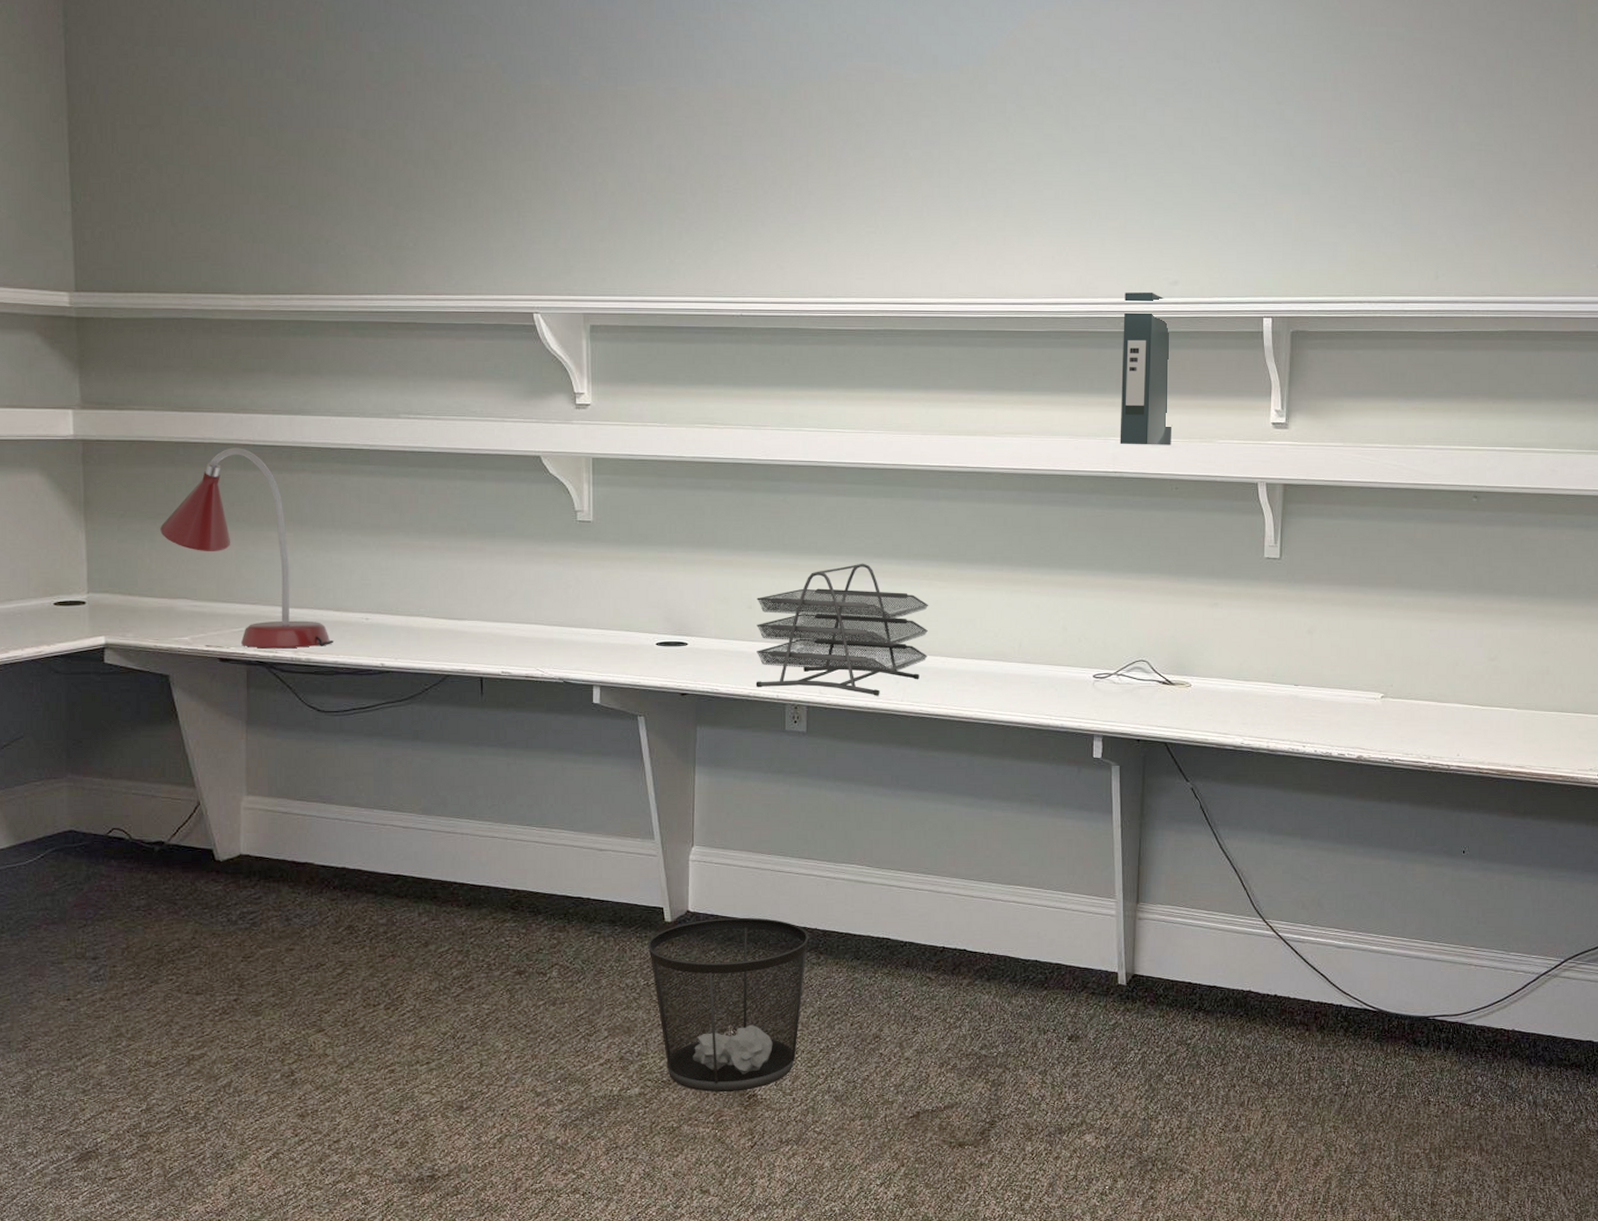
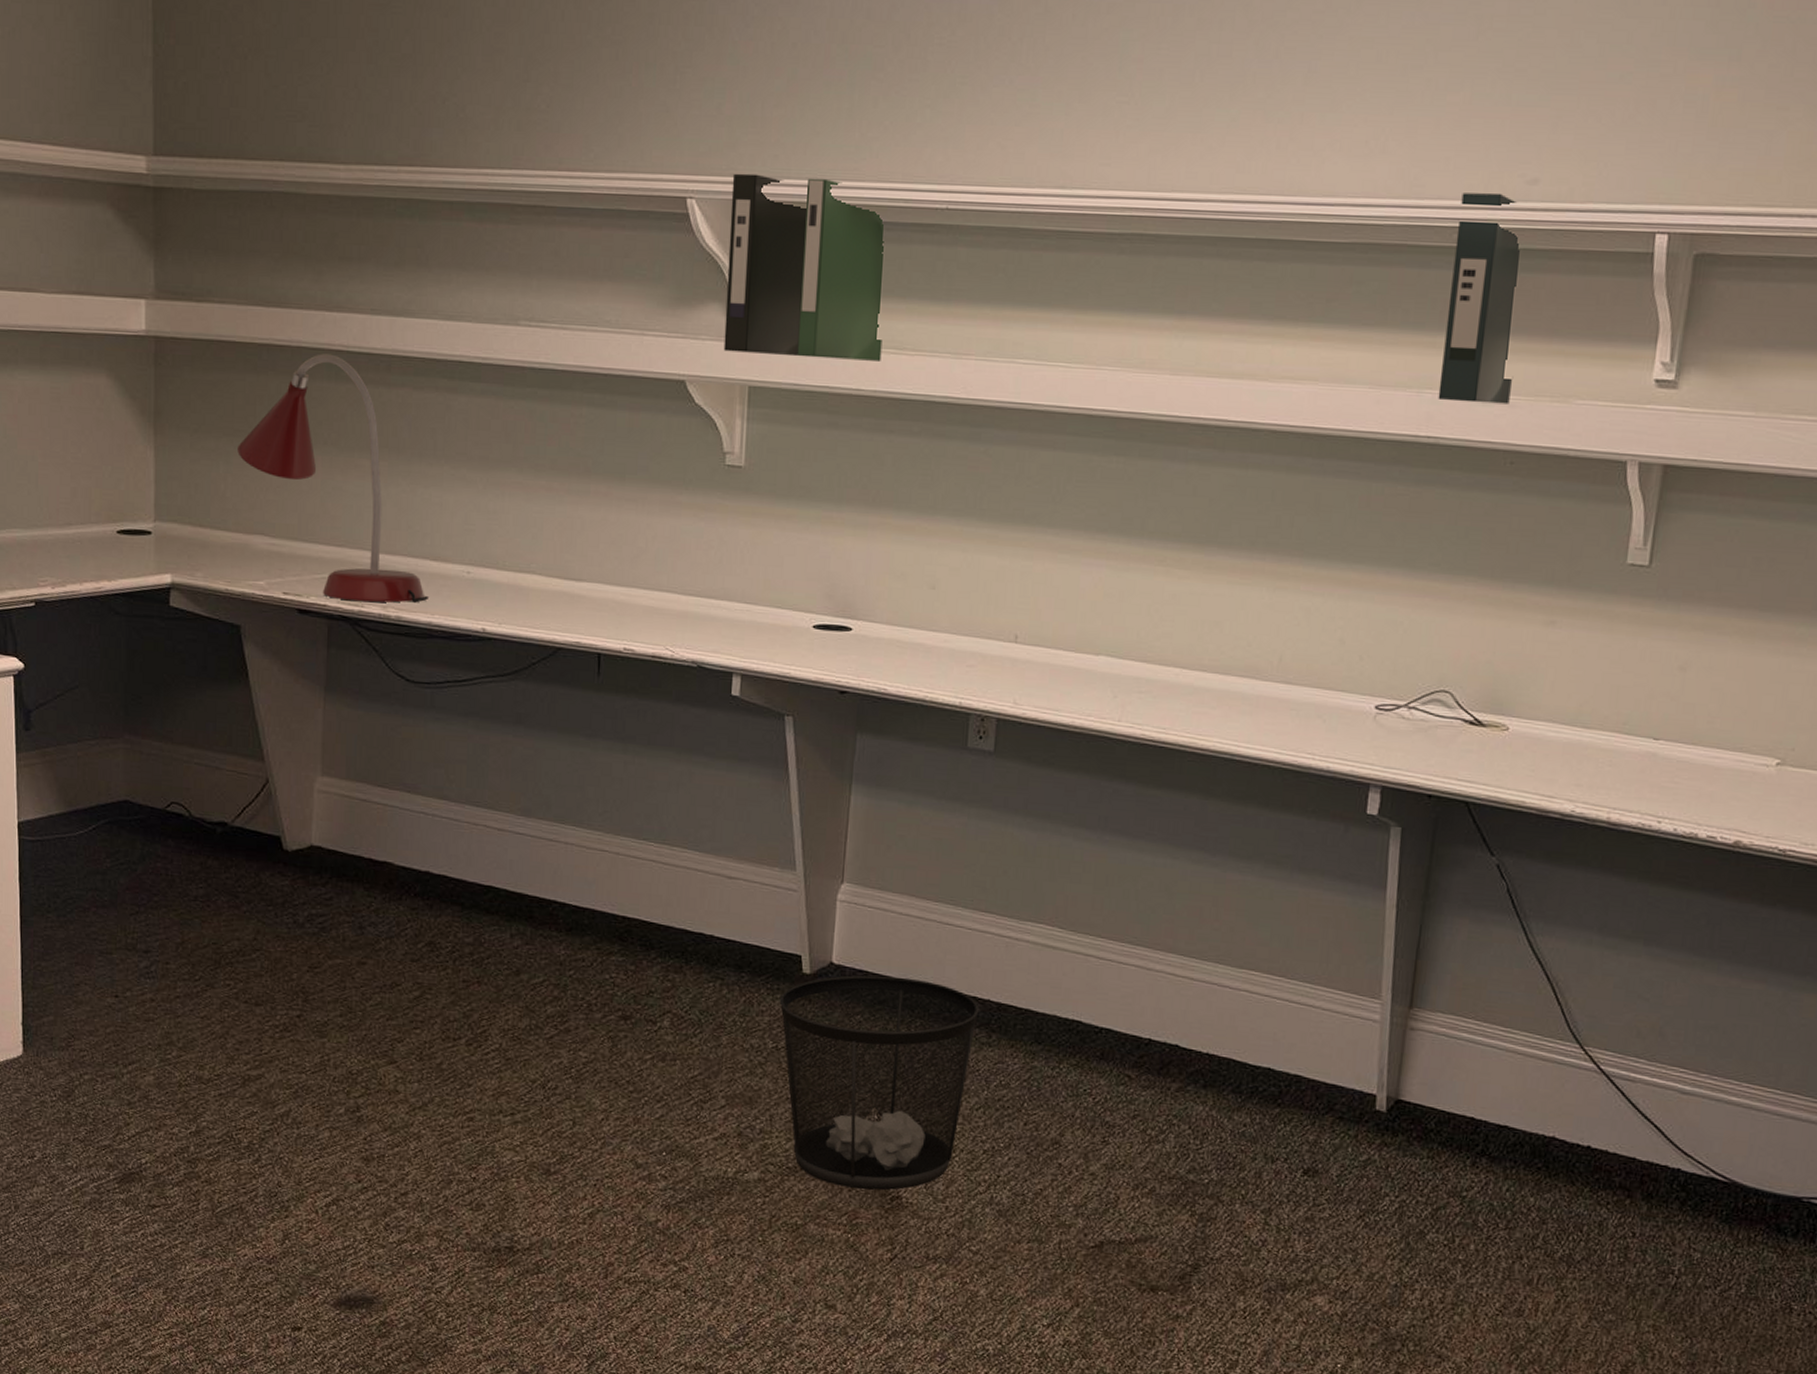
binder: none [569,293,632,433] -> present [723,173,809,357]
binder: none [629,295,697,434] -> present [797,178,884,361]
file organizer: present [755,563,929,696] -> none [933,539,1164,713]

